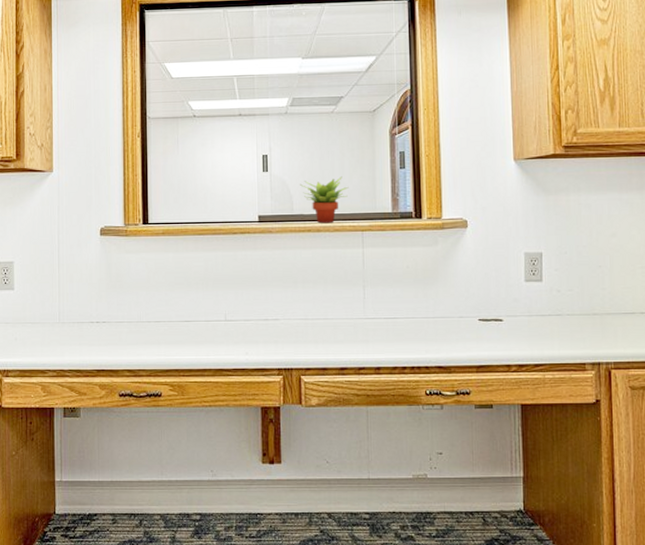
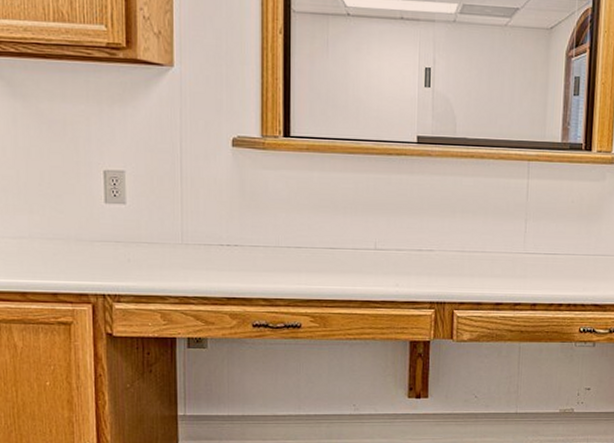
succulent plant: present [300,176,349,224] -> none [465,99,518,150]

